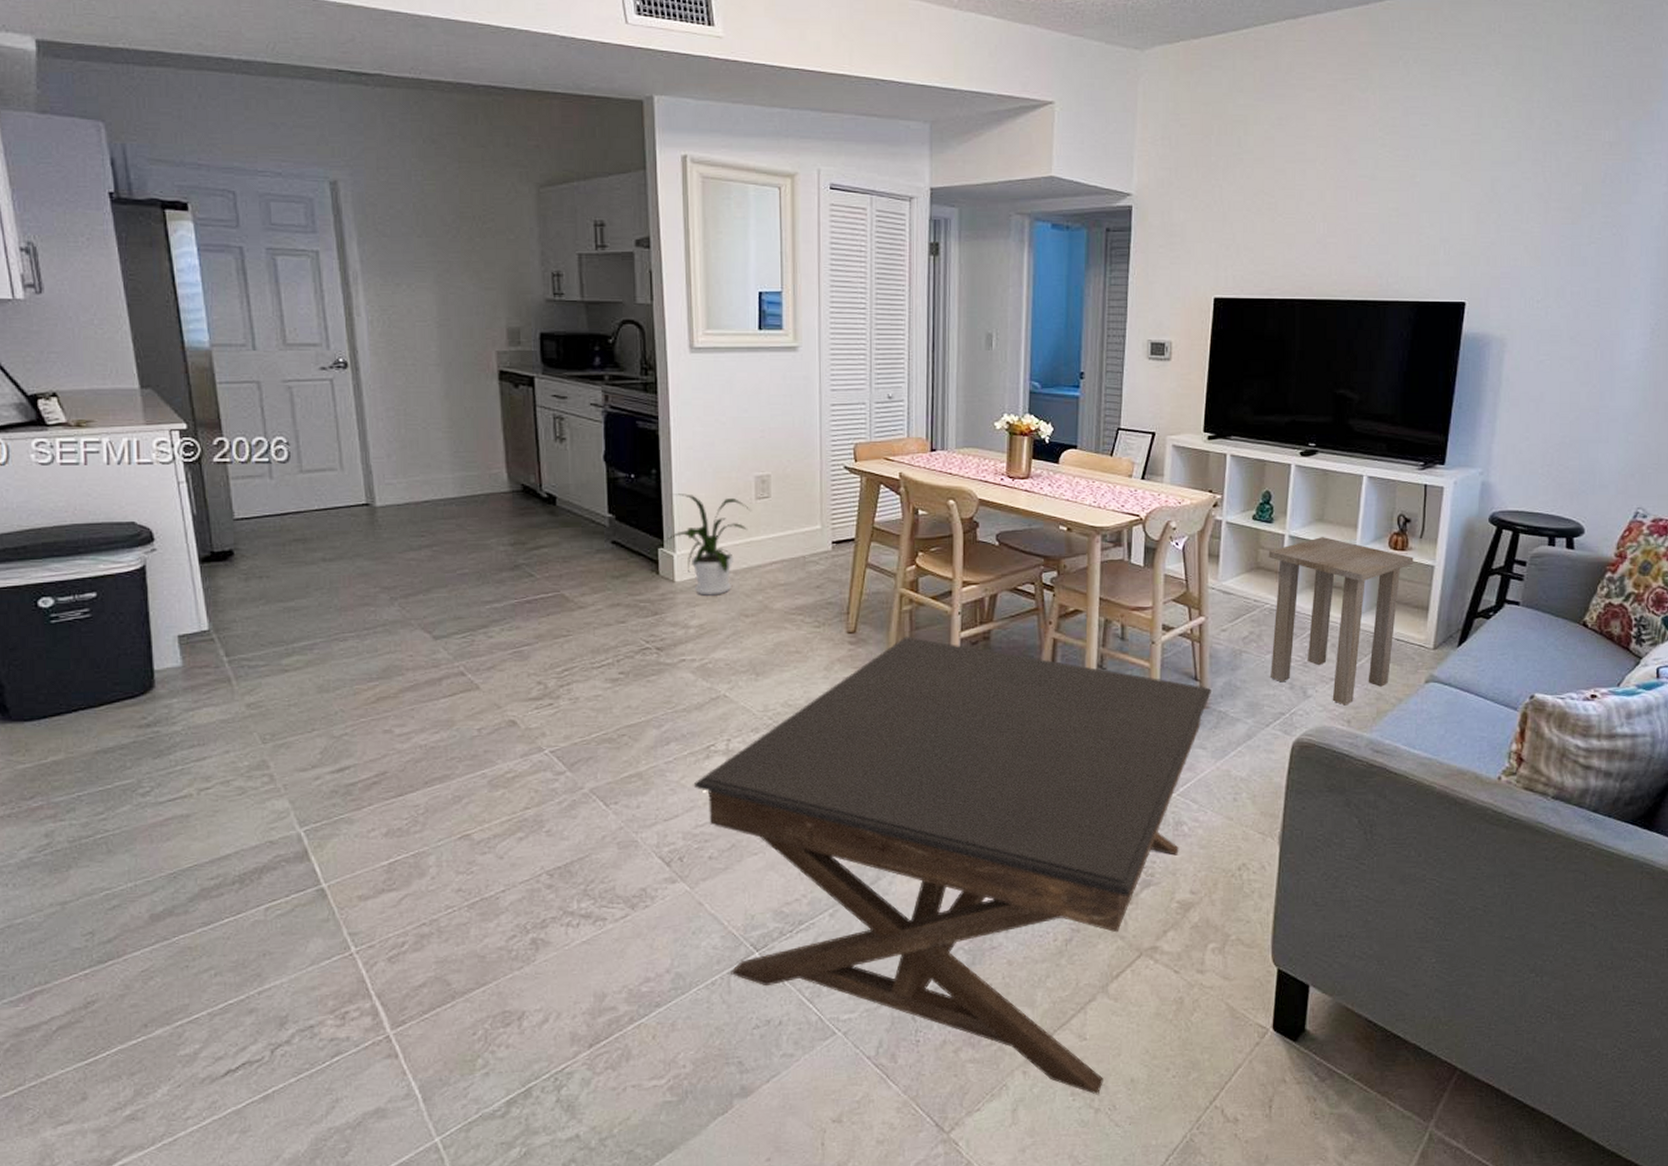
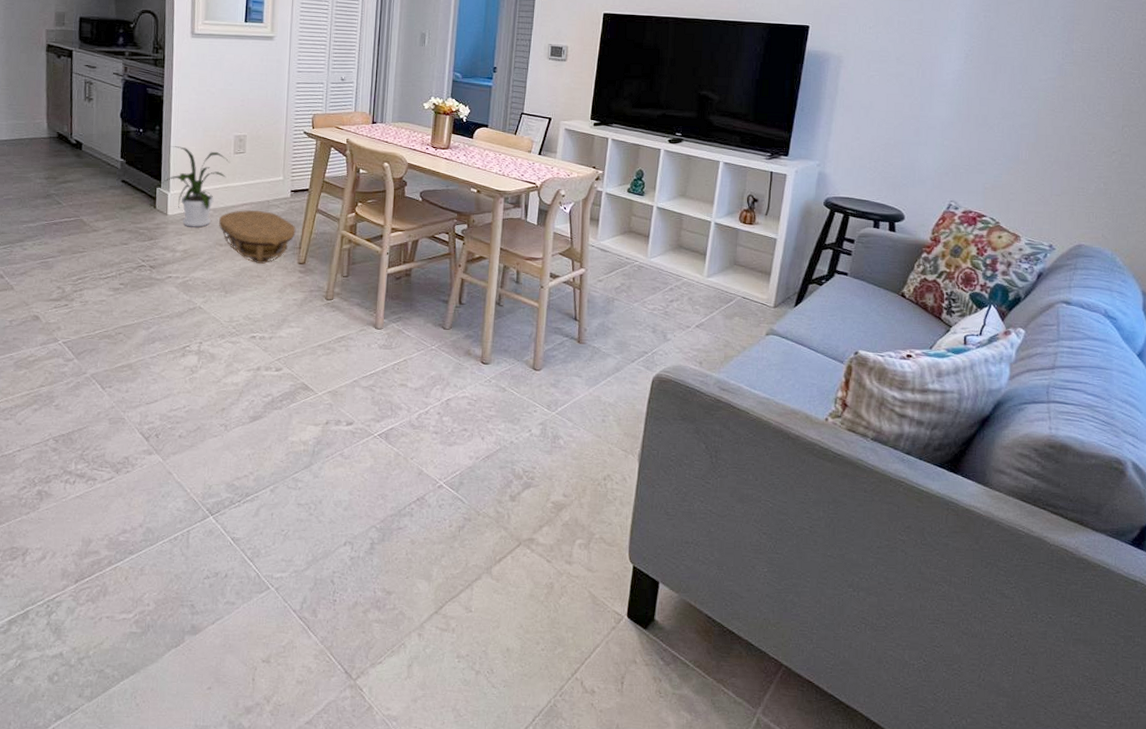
coffee table: present [693,636,1211,1095] -> none [170,269,588,659]
basket: none [742,570,842,636] -> present [219,210,296,264]
side table: present [1268,537,1414,706] -> none [637,209,760,350]

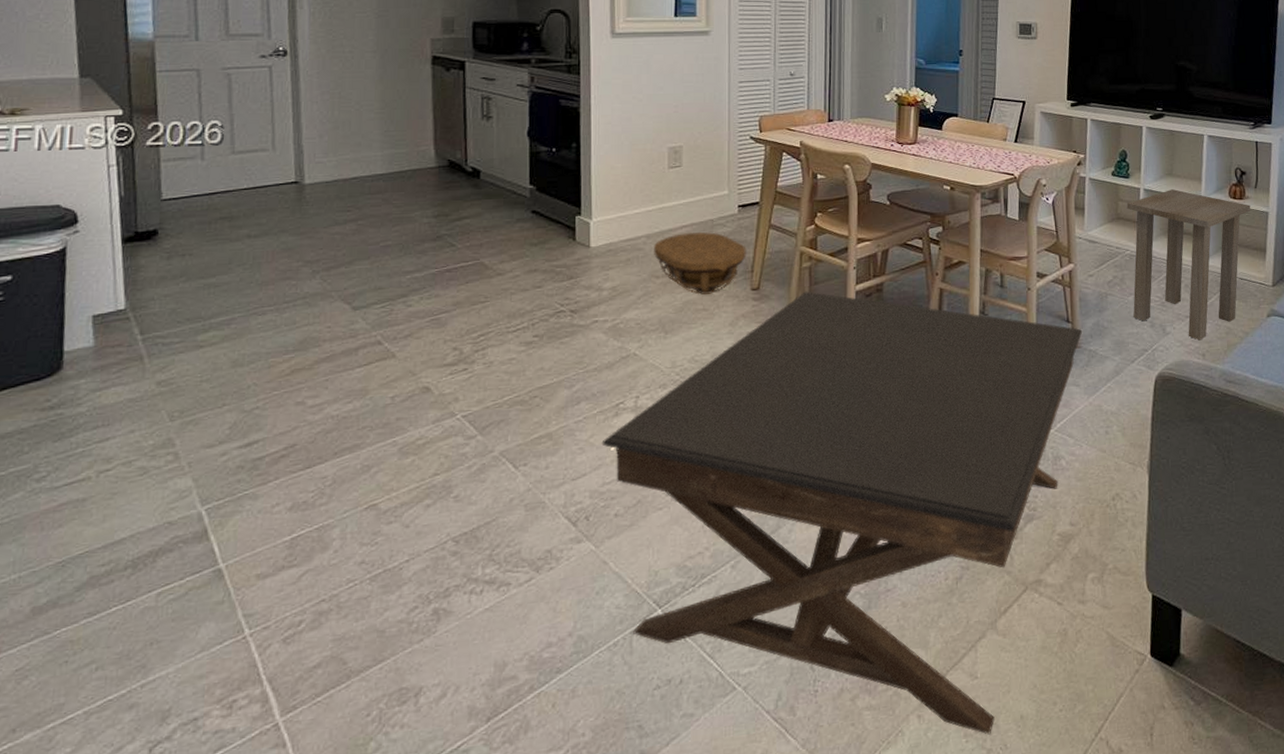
house plant: present [159,146,230,228] -> none [578,165,664,259]
coffee table: none [170,269,588,659] -> present [601,291,1082,735]
side table: none [637,209,760,350] -> present [1126,189,1251,341]

